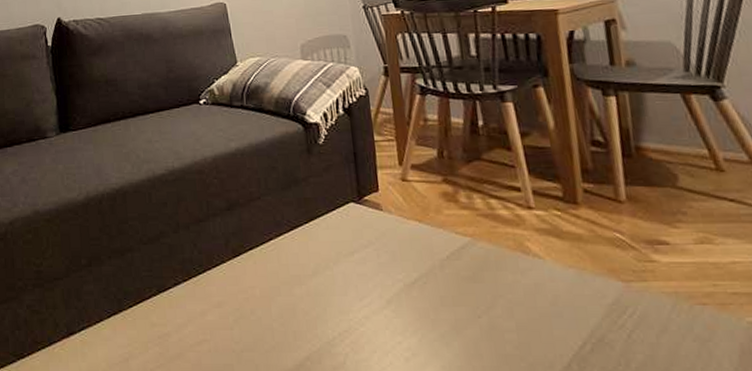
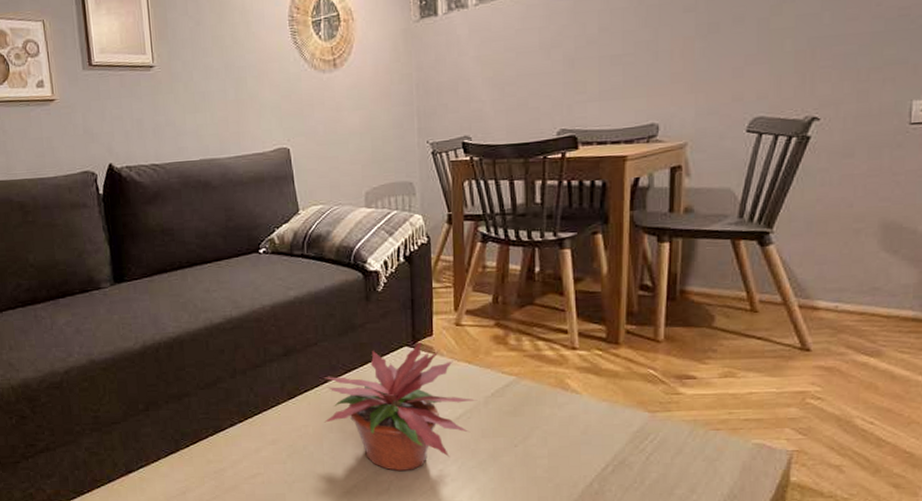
potted plant: none [269,197,433,342] -> present [324,341,478,471]

